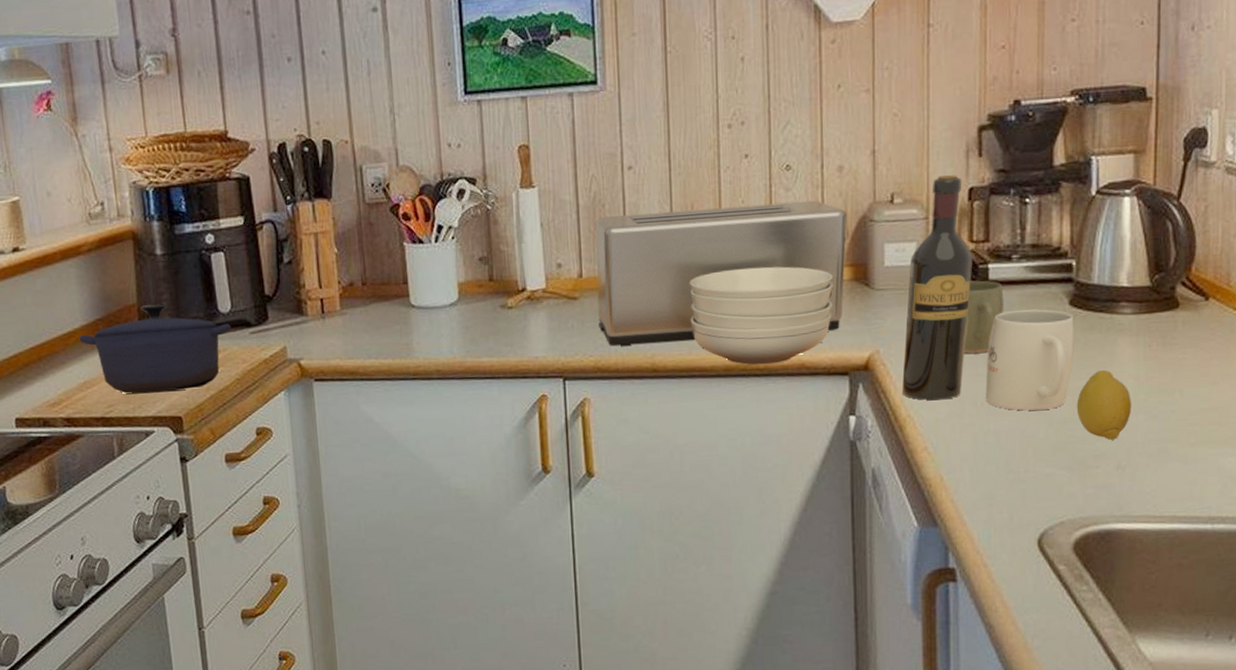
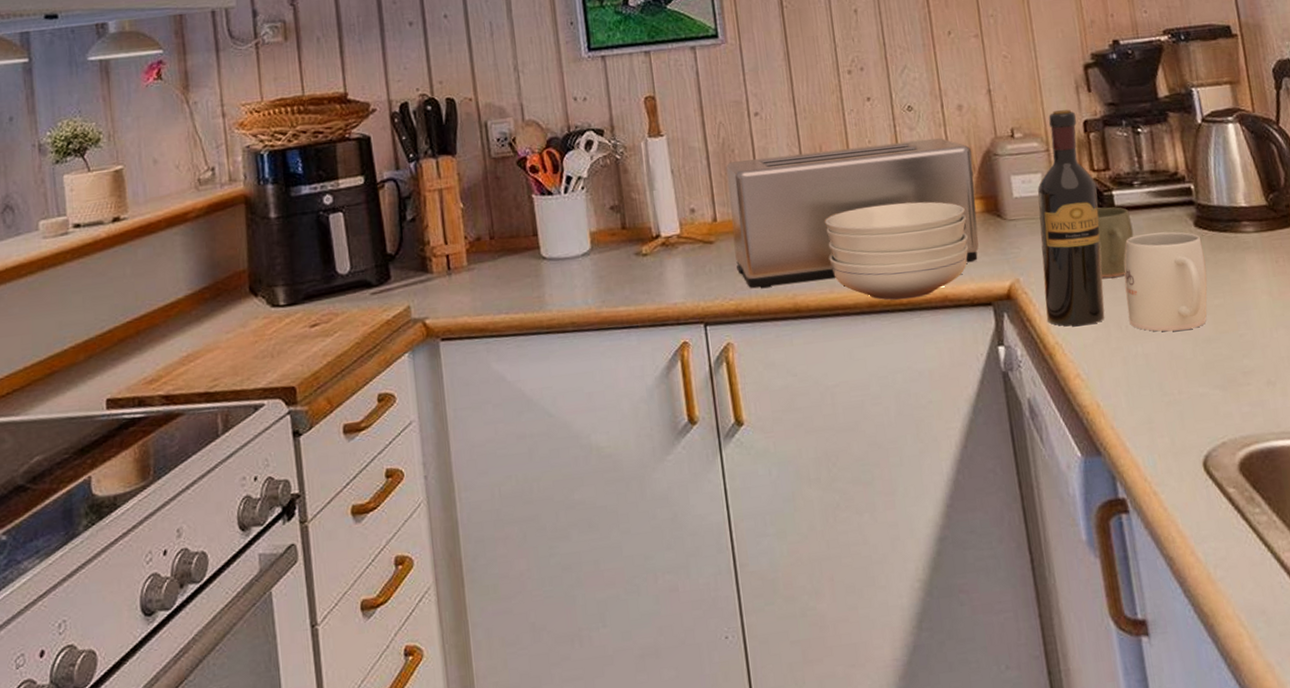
cooking pot: present [79,303,231,394] -> none [183,268,351,365]
fruit: present [1076,370,1132,440] -> none [1217,287,1271,356]

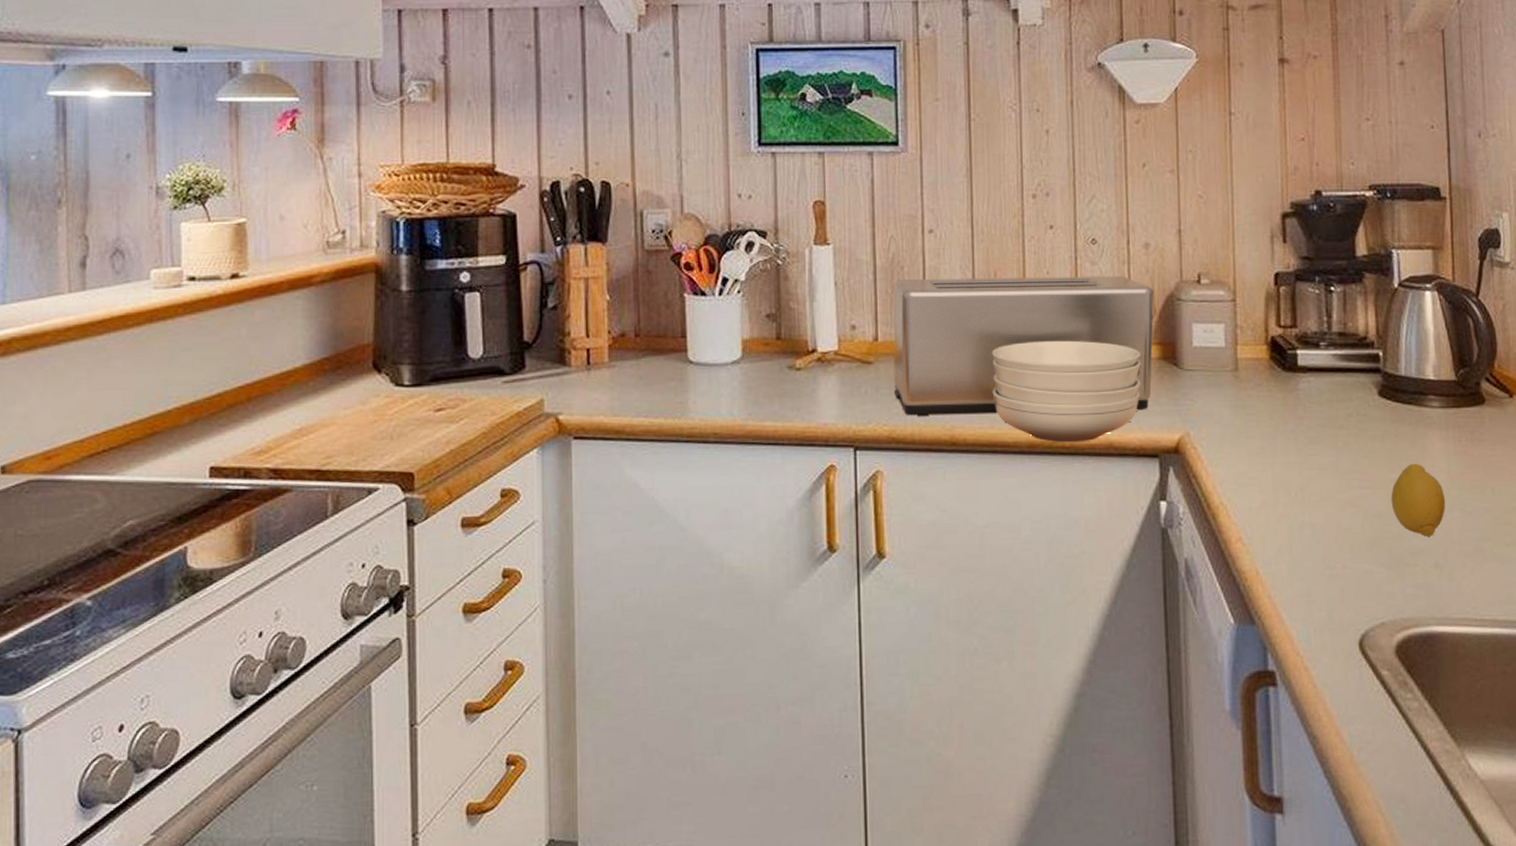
wine bottle: present [1037,109,1105,326] -> none [1214,259,1282,488]
mug: present [1097,207,1134,278] -> none [1275,366,1314,440]
mug: present [1123,231,1208,332] -> none [1298,397,1386,503]
fruit: none [1217,287,1271,356] -> present [1391,464,1446,537]

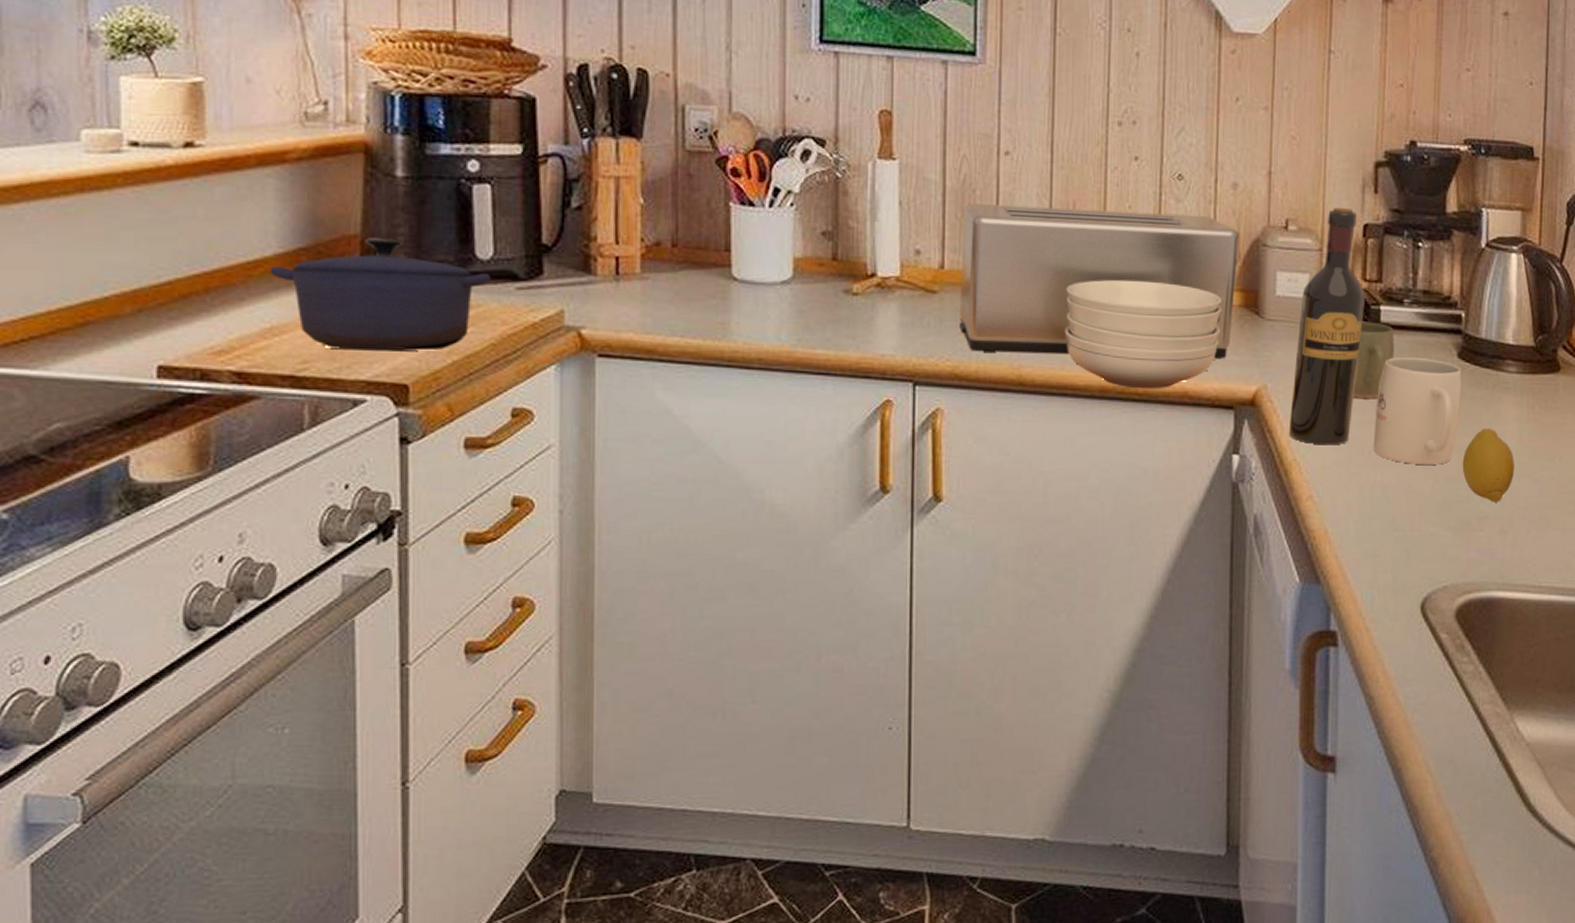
cooking pot: none [299,344,481,445] -> present [270,237,491,351]
wine bottle: none [1214,259,1282,488] -> present [1289,208,1366,445]
mug: none [1275,366,1314,440] -> present [1353,321,1395,398]
mug: none [1298,397,1386,503] -> present [1373,356,1462,465]

